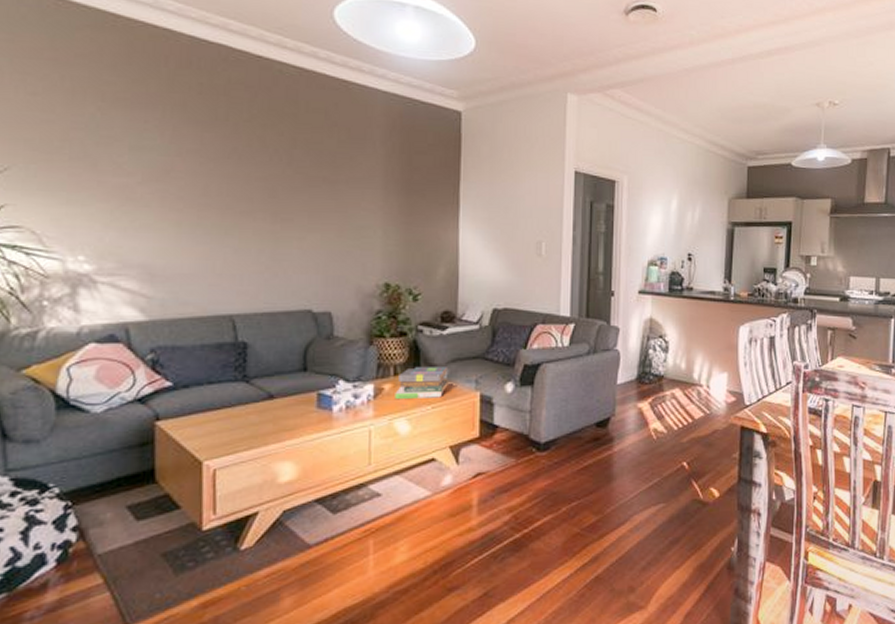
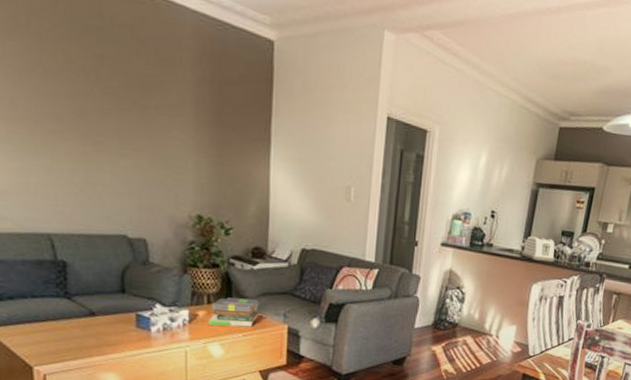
toaster: none [724,276,760,302] -> present [521,236,555,263]

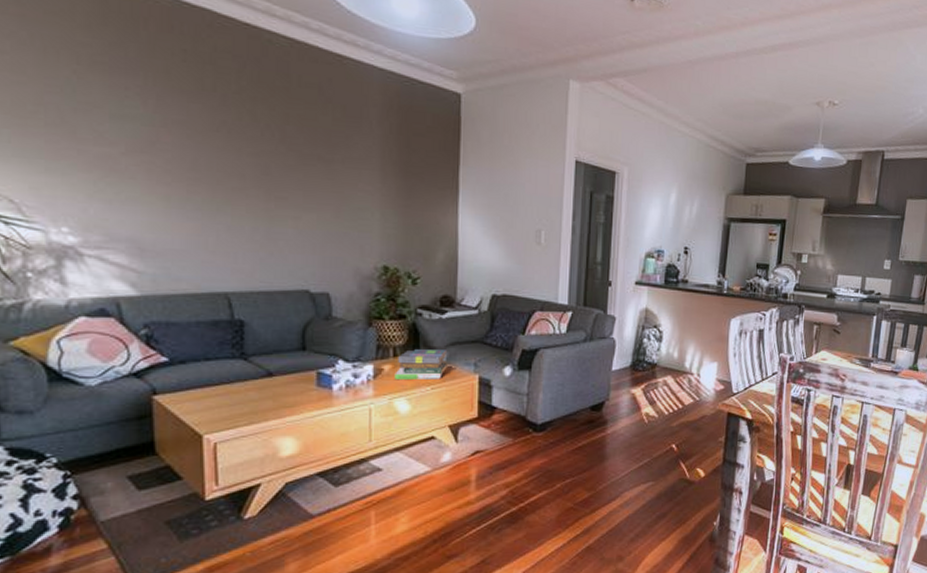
toaster: present [521,236,555,263] -> none [718,271,752,296]

